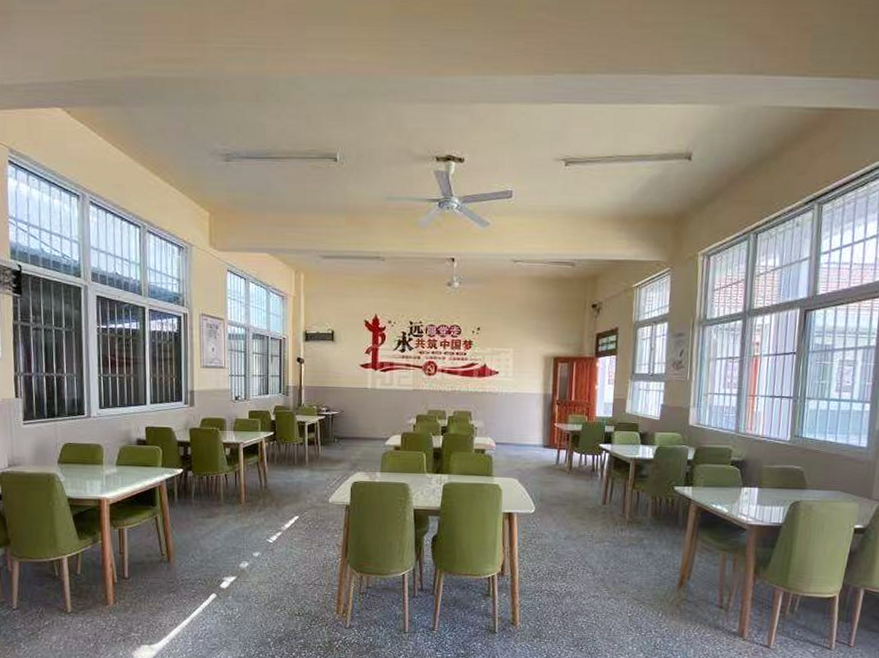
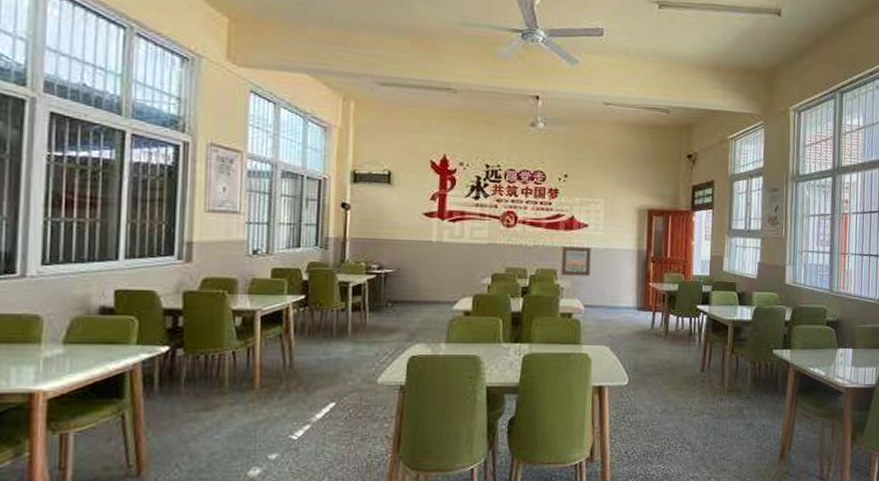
wall art: none [475,391,501,417] -> present [561,246,591,276]

